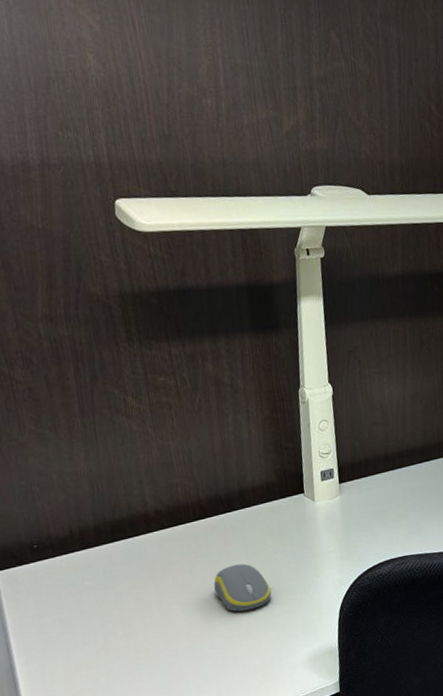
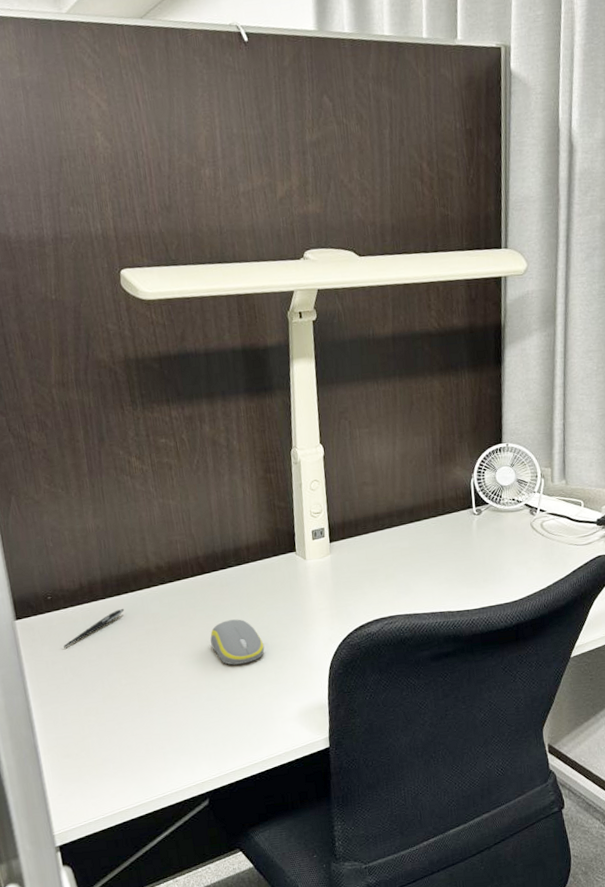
pen: none [52,556,120,599] -> present [63,609,125,648]

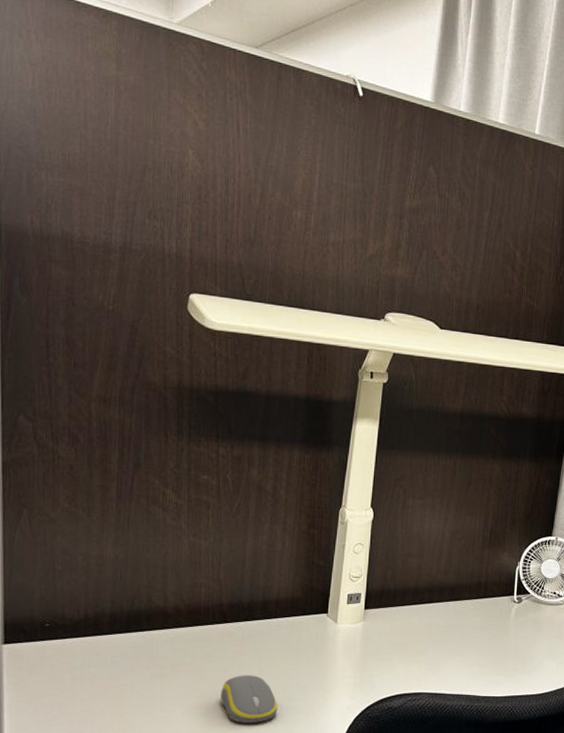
pen: present [63,609,125,648] -> none [54,648,131,681]

